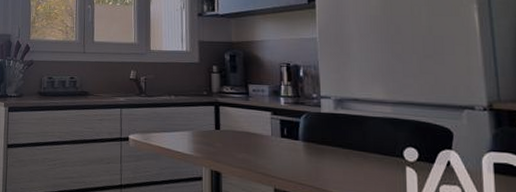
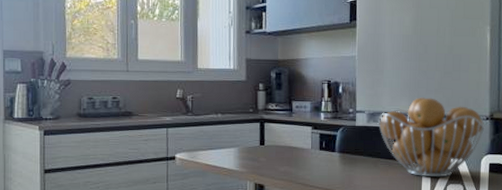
fruit basket: none [346,83,483,176] -> present [377,97,485,177]

